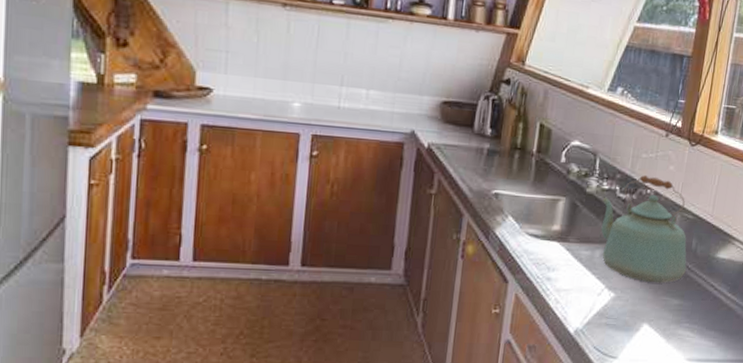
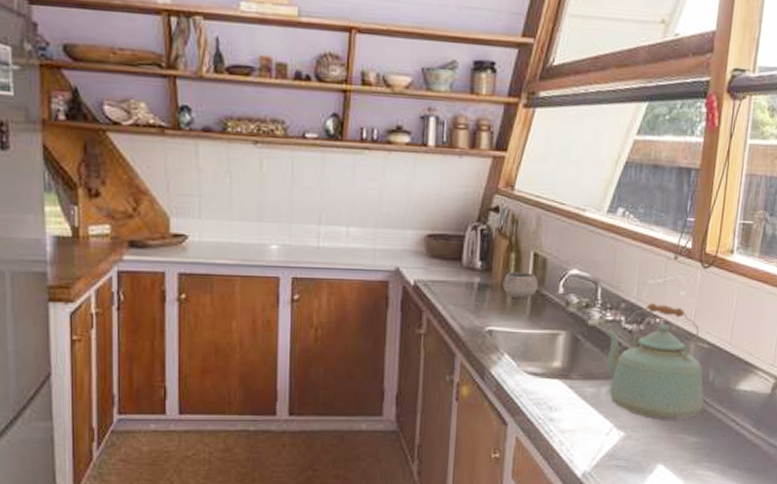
bowl: none [510,140,543,166] -> present [502,271,538,299]

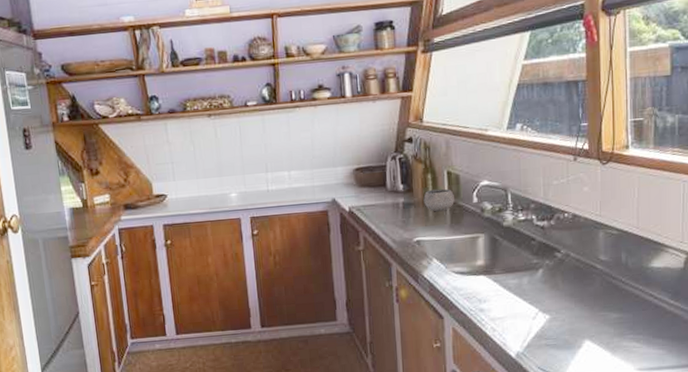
kettle: present [605,303,704,420] -> none [519,201,620,301]

